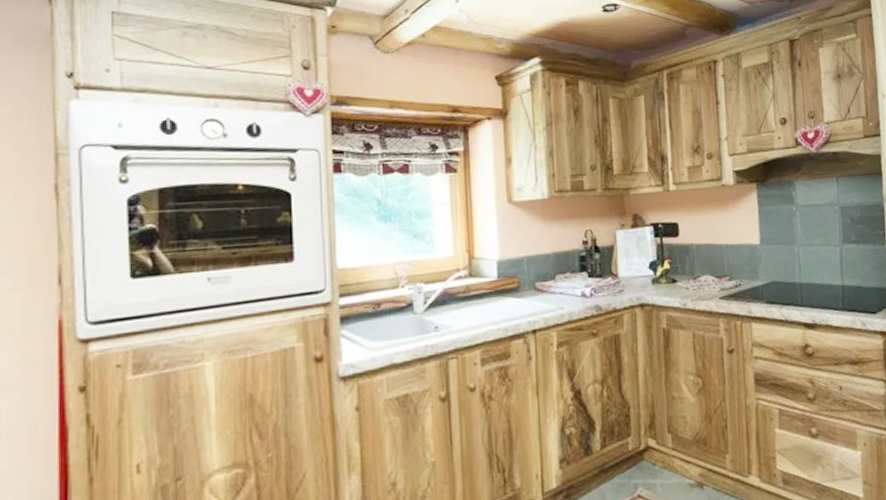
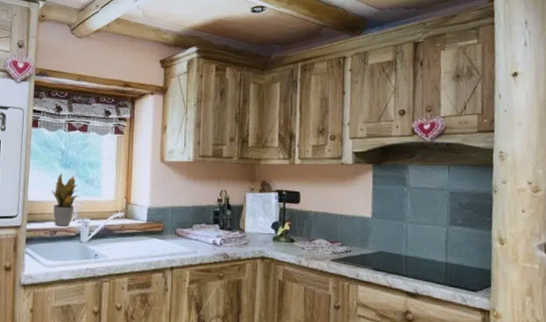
potted plant: none [369,229,408,297] -> present [52,173,80,226]

